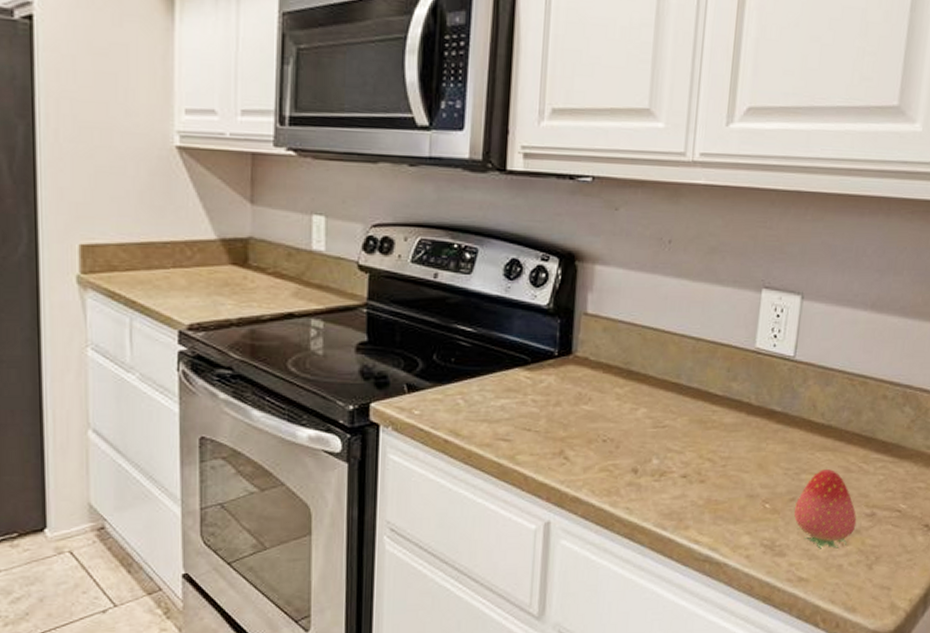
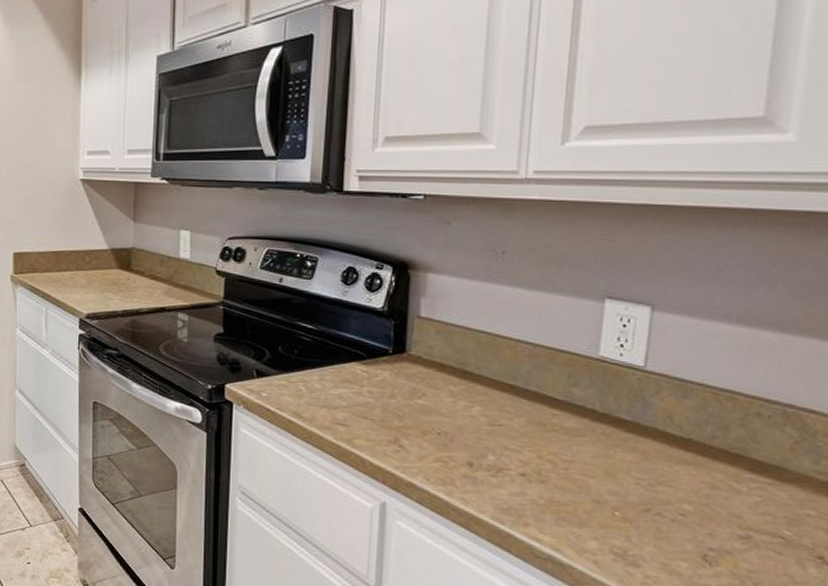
fruit: present [794,469,857,549] -> none [649,483,728,568]

